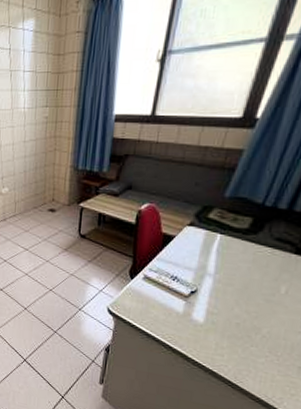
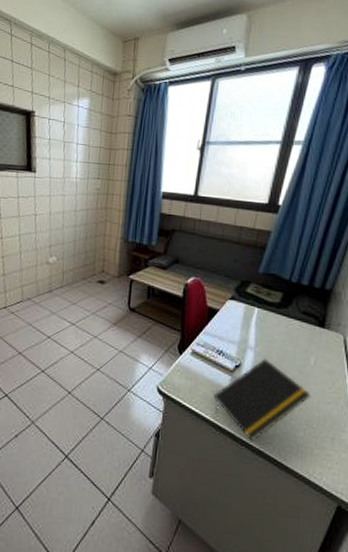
notepad: none [165,285,278,363] -> present [213,358,311,442]

